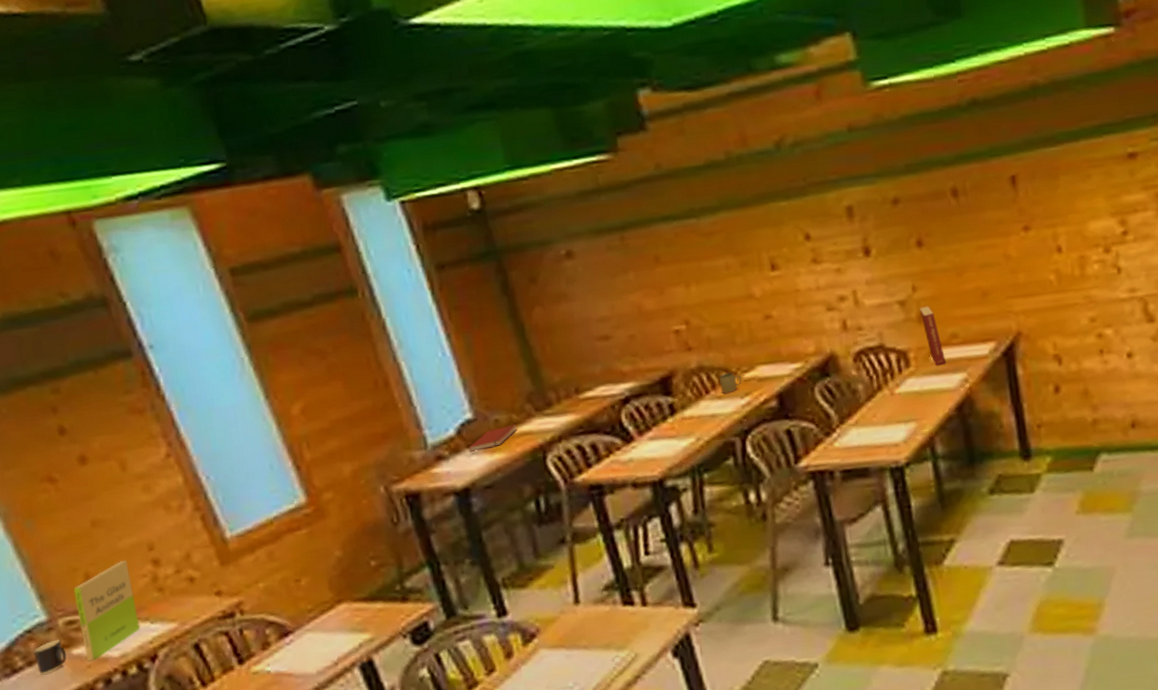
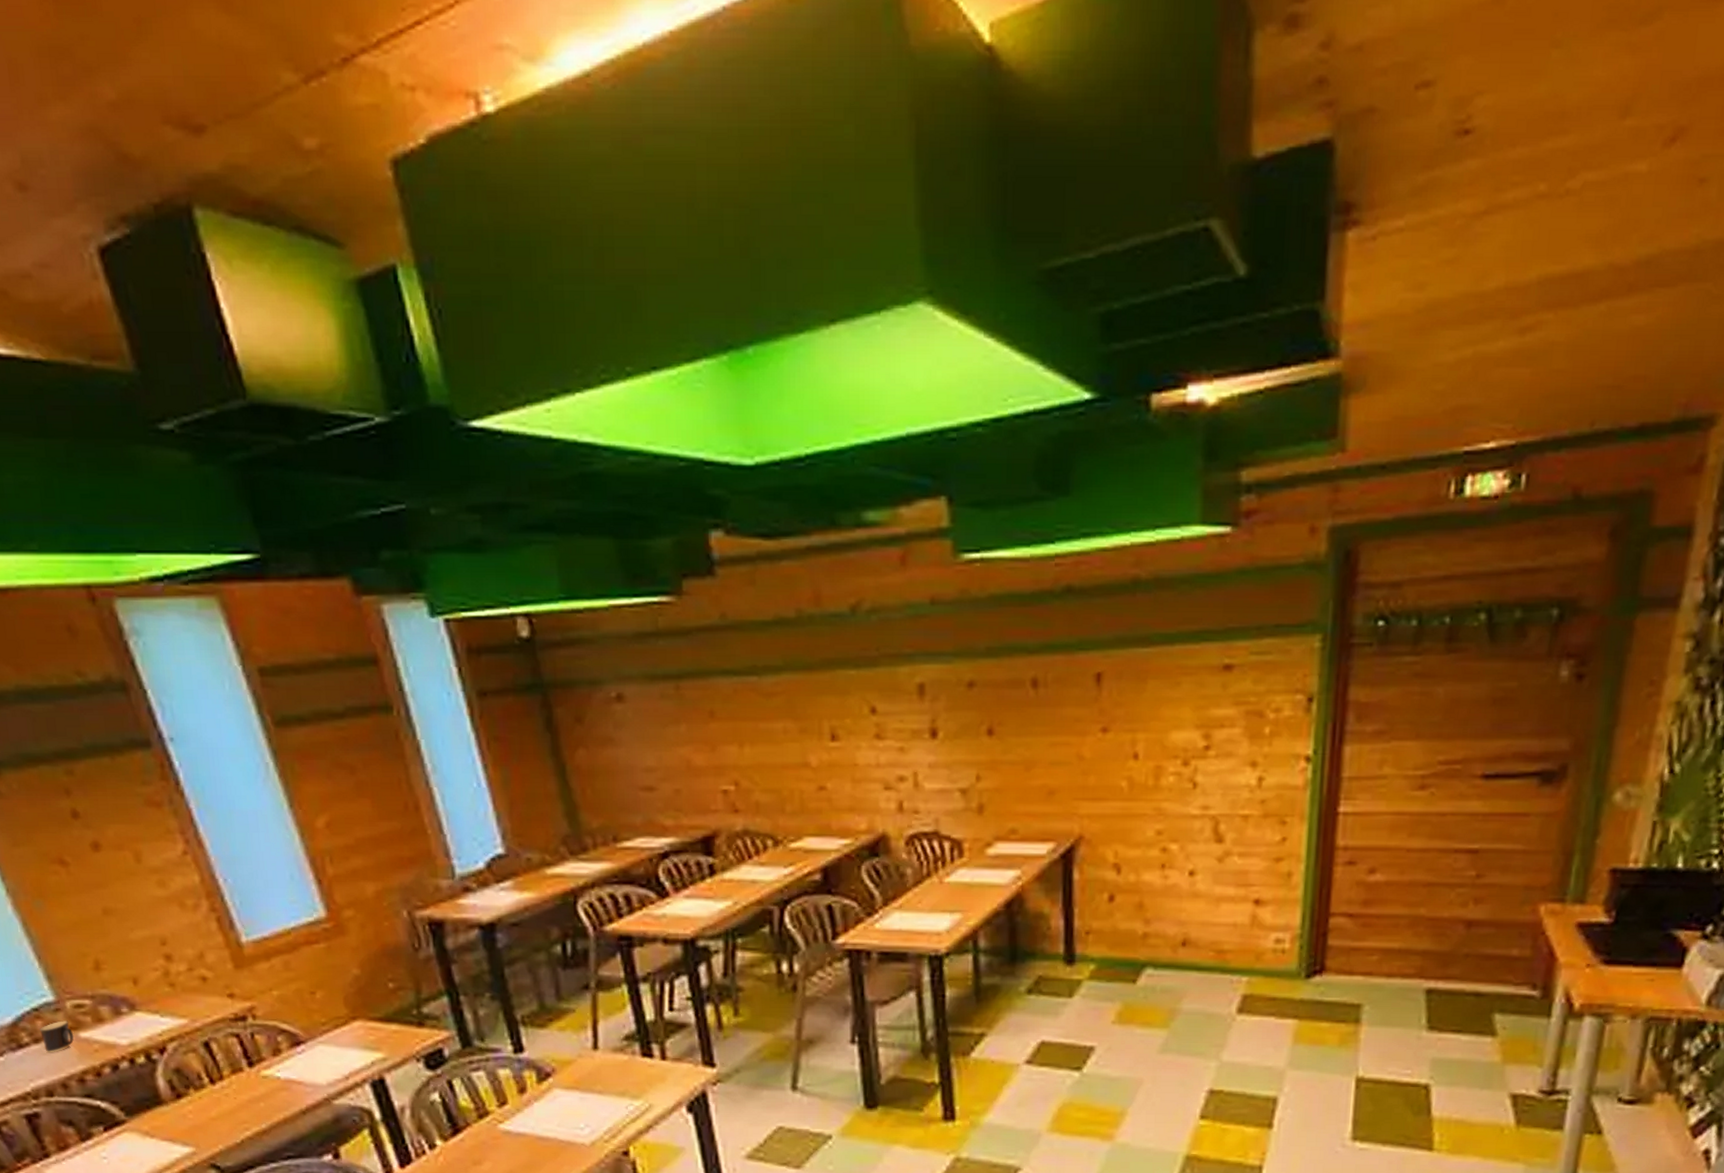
book: present [73,560,140,662] -> none [82,952,149,1046]
book: present [469,424,517,453] -> none [498,865,549,888]
mug: present [719,372,742,395] -> none [764,839,787,862]
book: present [920,306,946,366] -> none [981,798,1001,860]

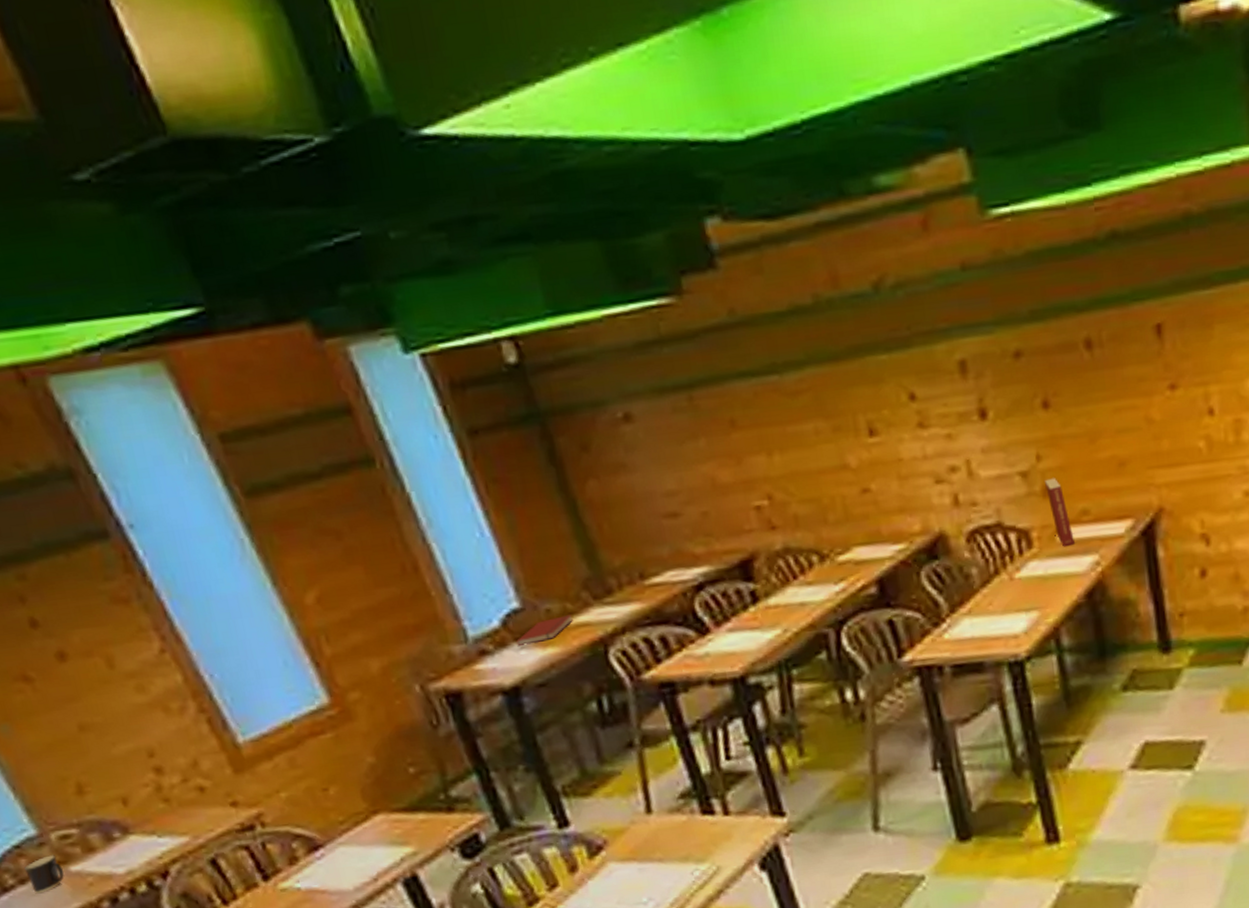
book: none [498,865,549,888] -> present [517,615,573,647]
book: none [981,798,1001,860] -> present [1045,478,1075,547]

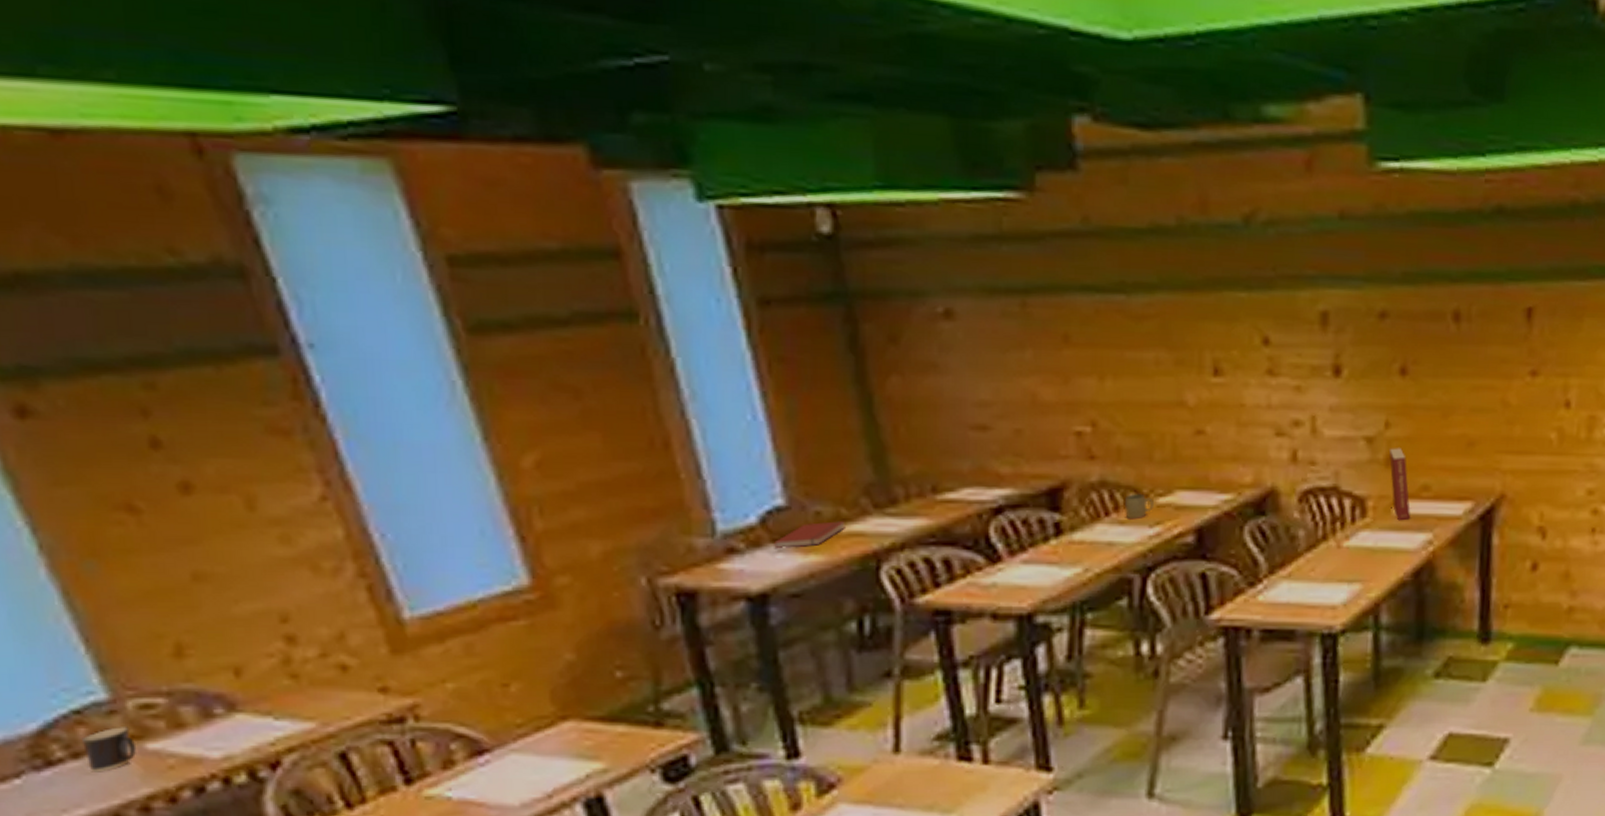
mug: none [809,554,836,580] -> present [1125,493,1154,520]

